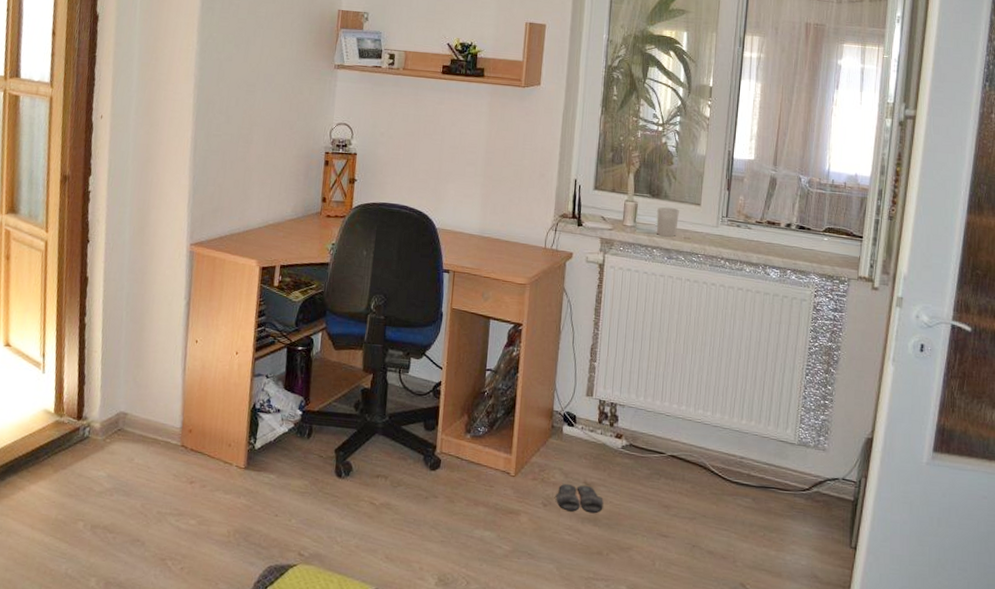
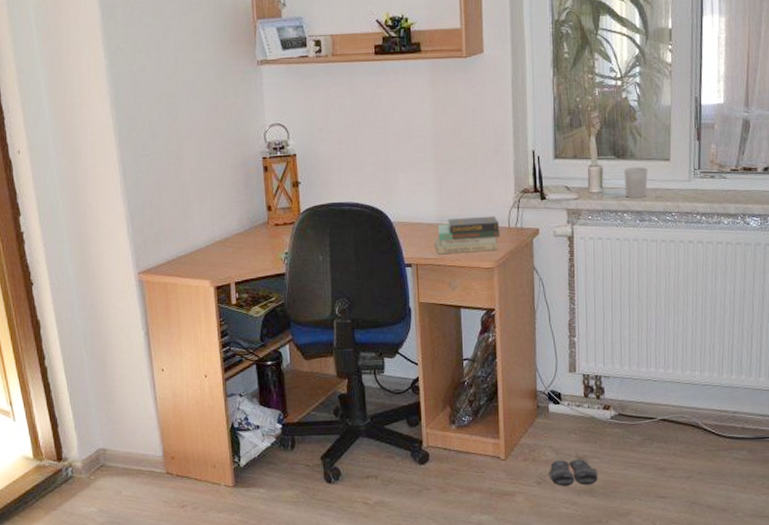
books: none [473,232,537,269] -> present [434,216,500,255]

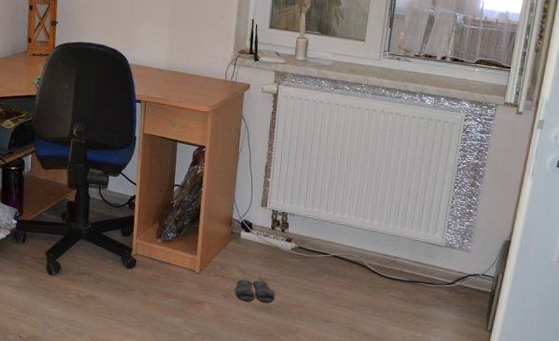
books: present [434,216,500,255] -> none [162,67,218,99]
candle holder: present [624,166,648,200] -> none [325,42,346,71]

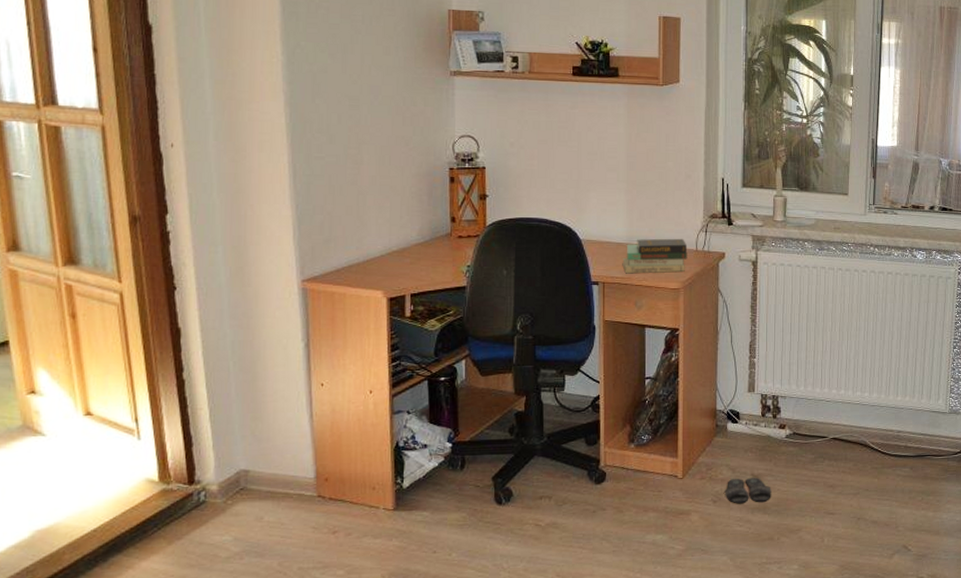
books: none [162,67,218,99] -> present [622,238,688,274]

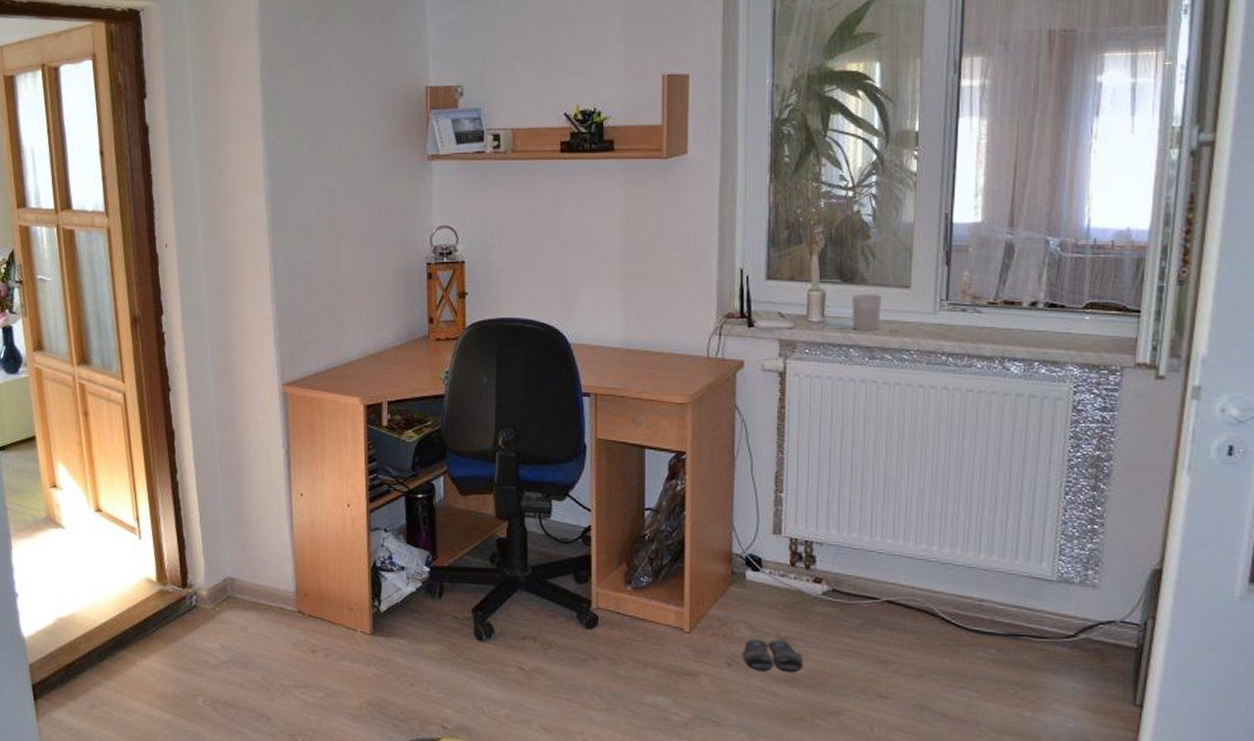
books: present [622,238,688,274] -> none [617,342,697,385]
candle holder: none [806,199,828,230] -> present [852,293,881,333]

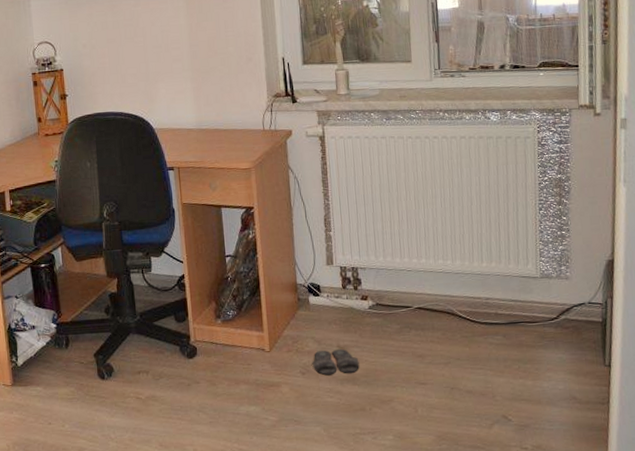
candle holder: present [852,293,881,333] -> none [369,68,392,100]

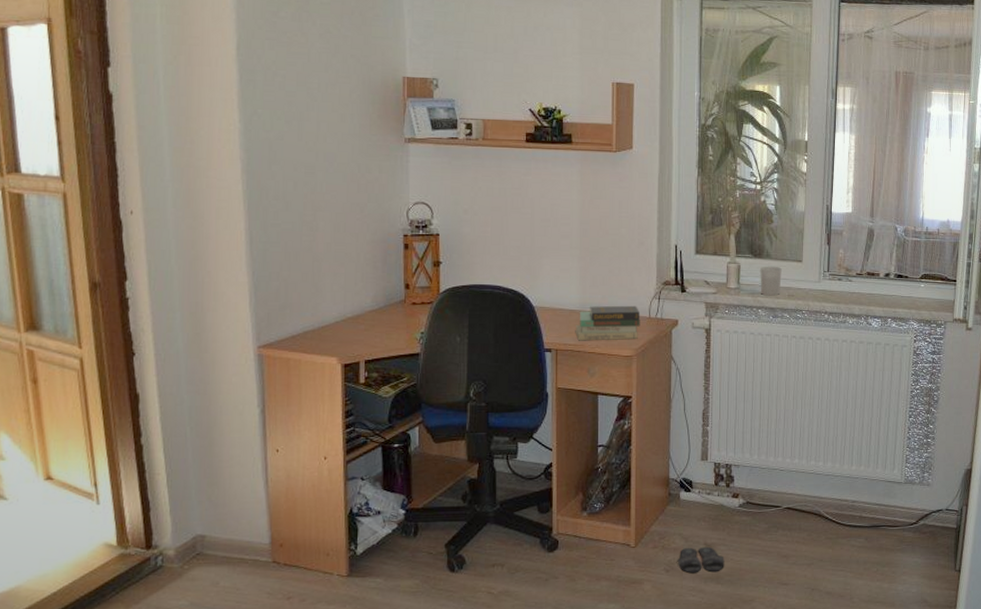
books: none [194,119,256,158] -> present [575,305,641,341]
candle holder: none [369,68,392,100] -> present [760,266,782,297]

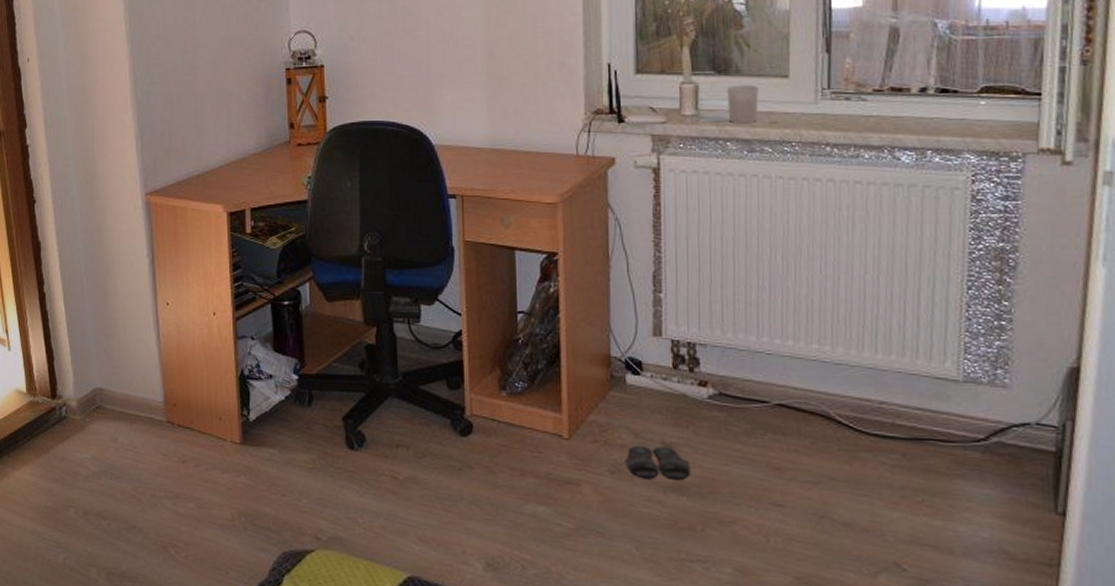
books: present [575,305,641,341] -> none [484,140,566,185]

